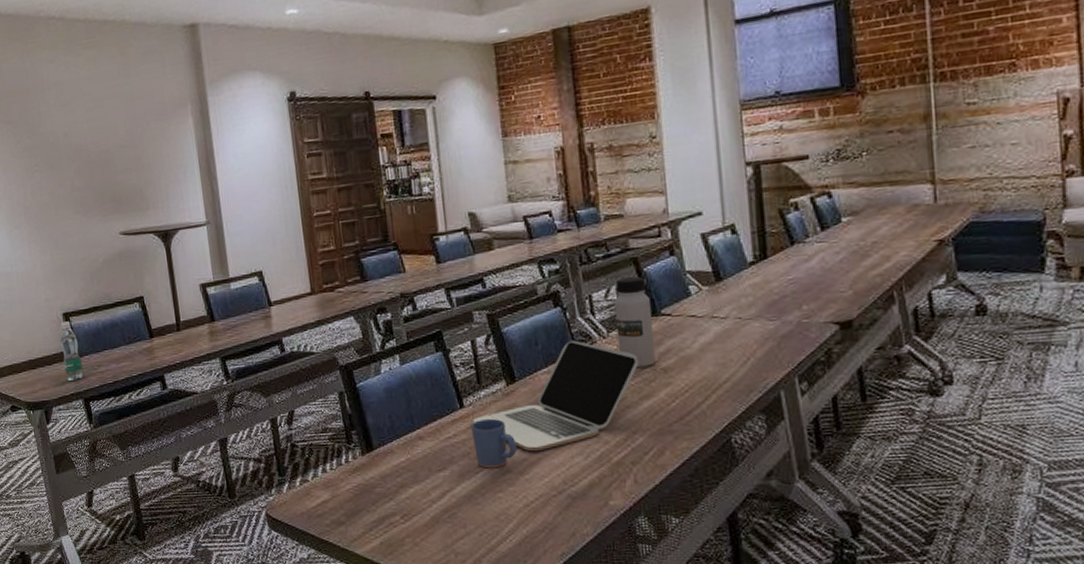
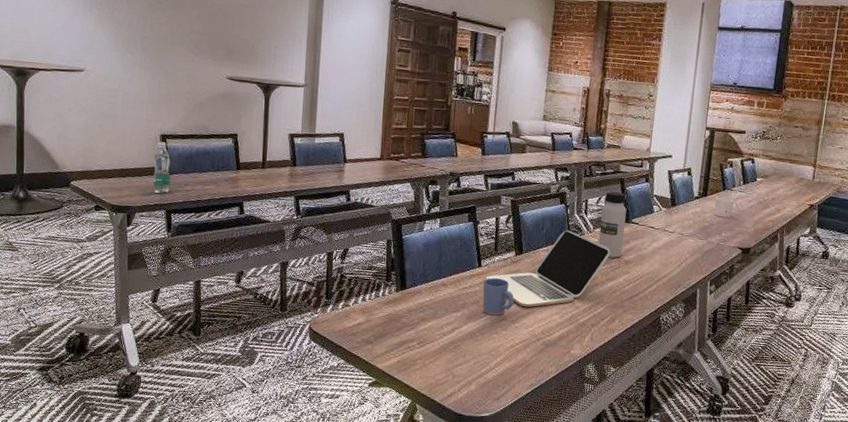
mug: none [781,254,821,284] -> present [714,197,739,218]

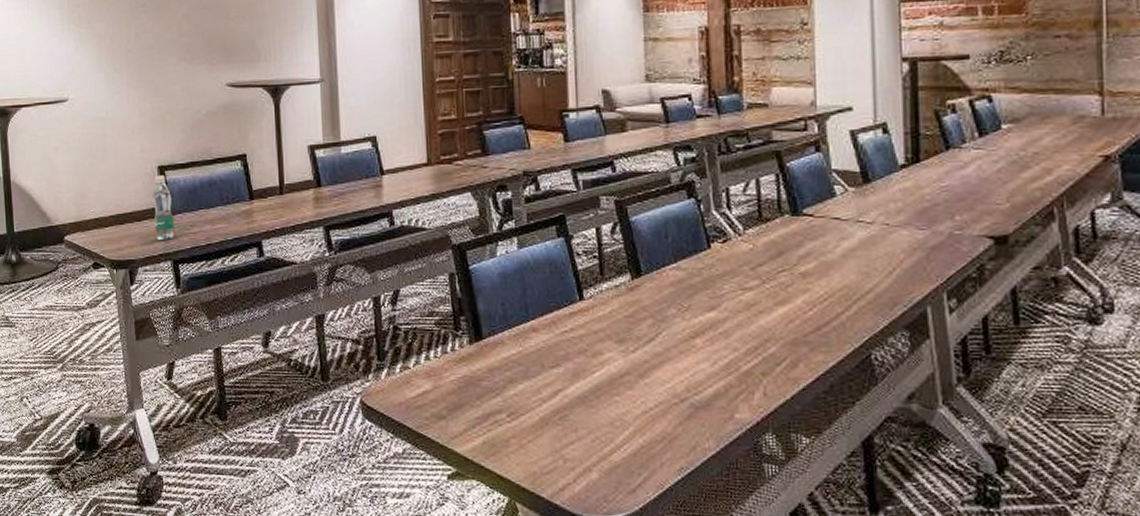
mug: present [482,277,515,316] -> none [589,313,639,369]
laptop: present [486,230,611,308] -> none [592,235,776,354]
water bottle: present [598,191,627,258] -> none [752,172,794,269]
mug: present [714,197,739,218] -> none [934,161,977,192]

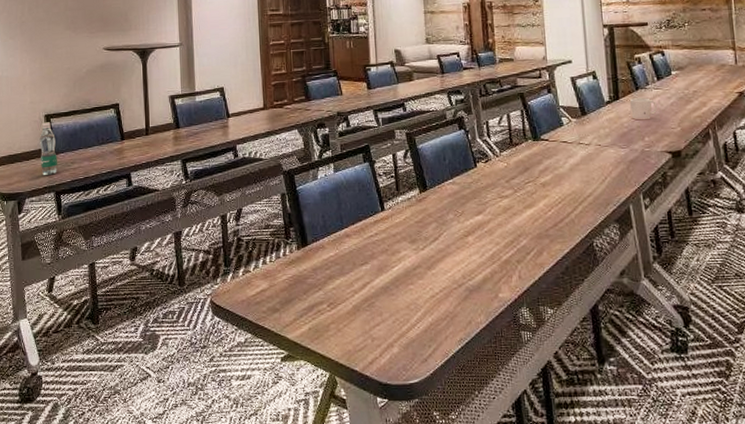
mug: none [934,161,977,192] -> present [629,98,658,121]

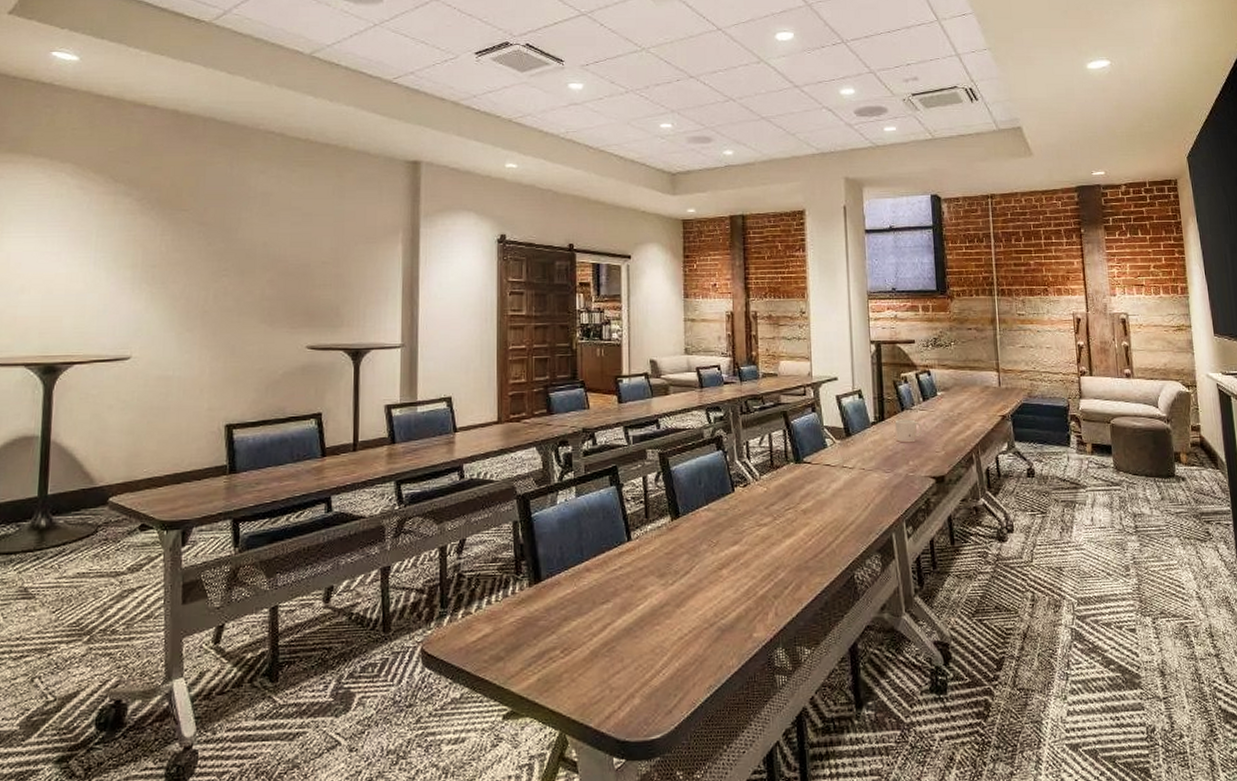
bottle: present [39,122,58,175] -> none [216,433,239,498]

